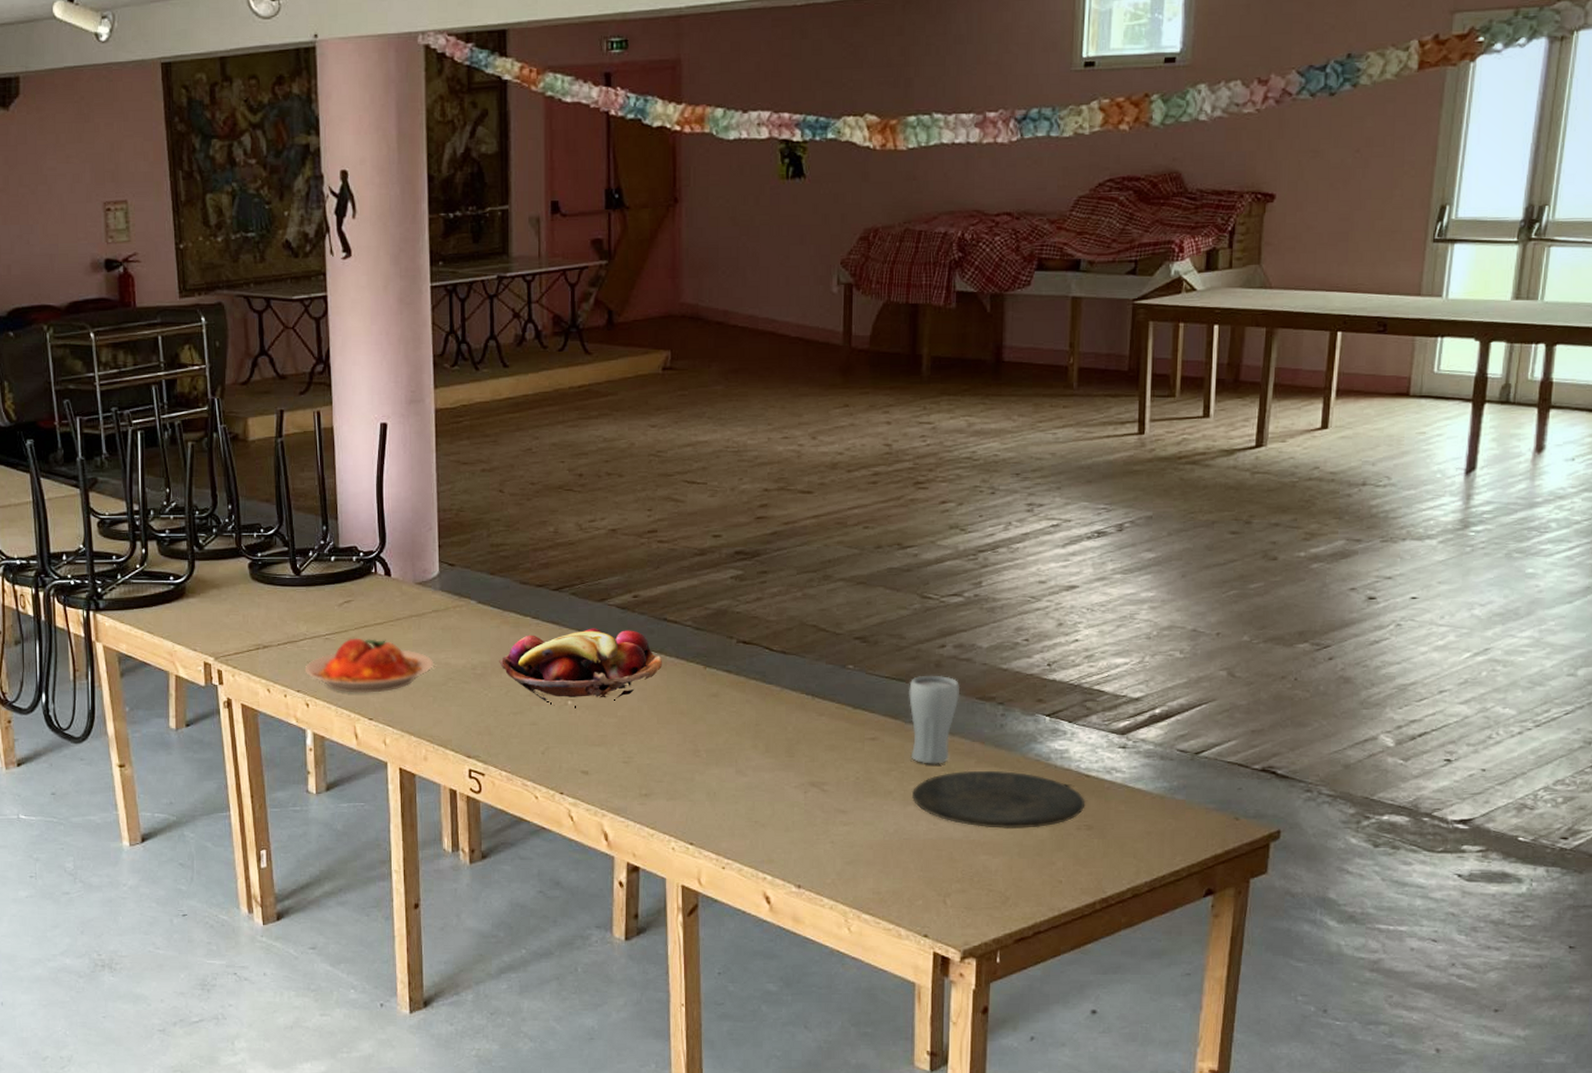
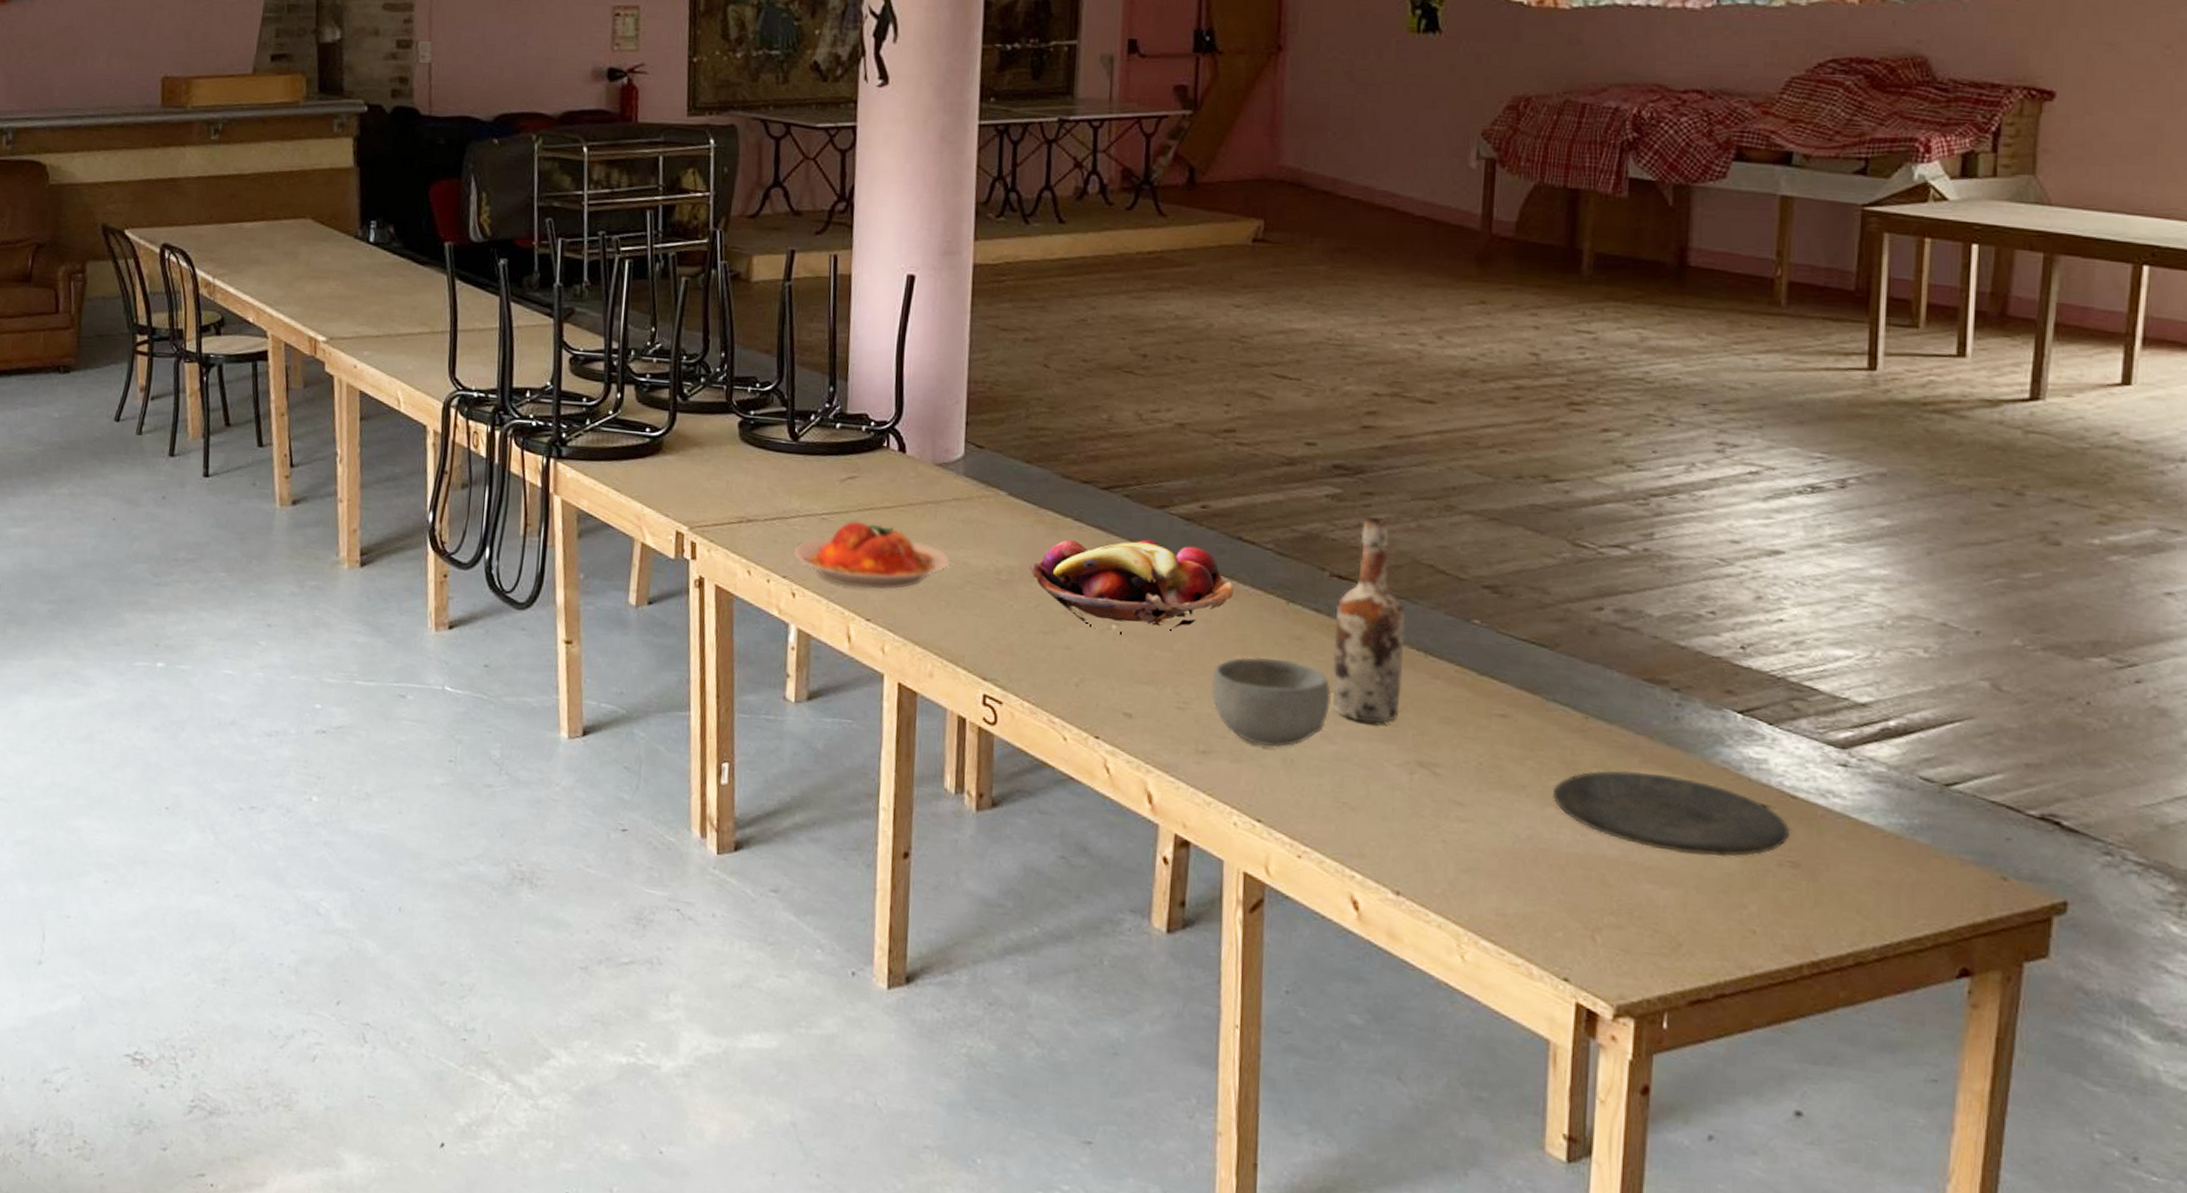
bowl: none [649,713,743,785] -> present [1211,656,1332,748]
wine bottle: none [742,591,797,757] -> present [1332,517,1406,724]
drinking glass: present [909,676,961,764] -> none [1552,643,1622,758]

